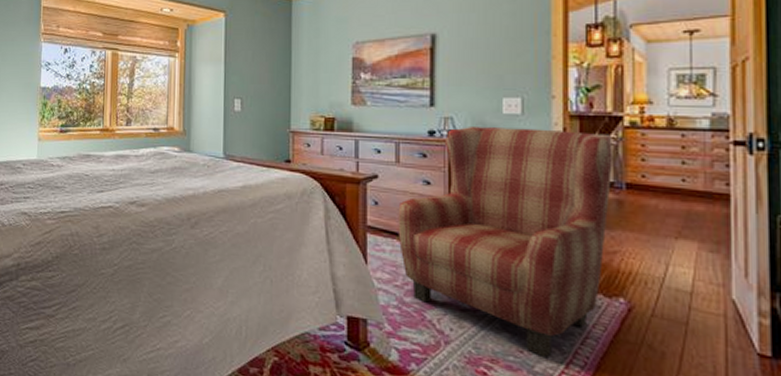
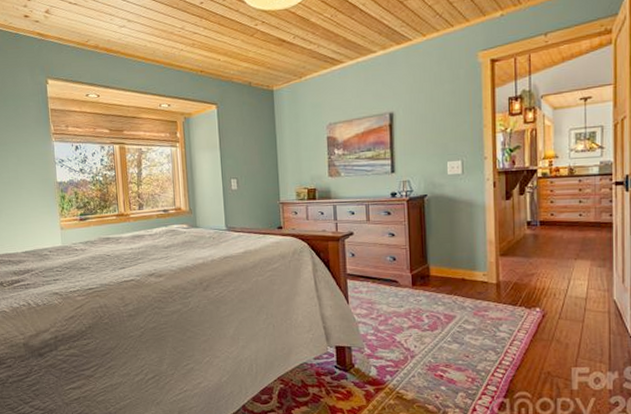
armchair: present [398,127,613,358] -> none [370,184,530,359]

